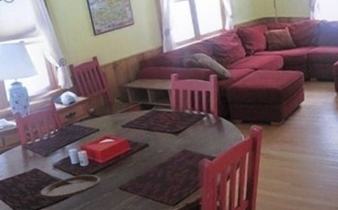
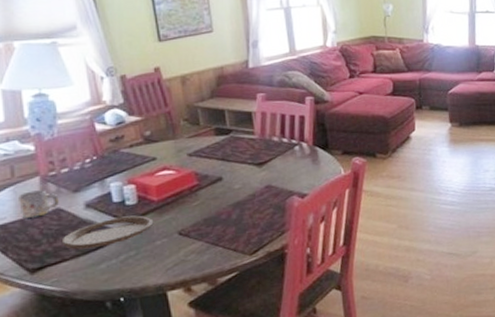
mug: none [9,155,36,176] -> present [19,190,59,218]

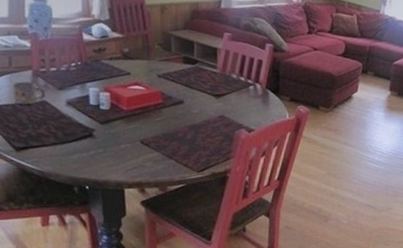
plate: present [61,215,154,249] -> none [43,118,122,140]

